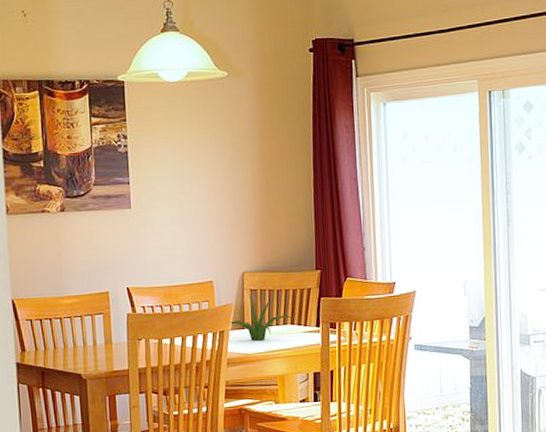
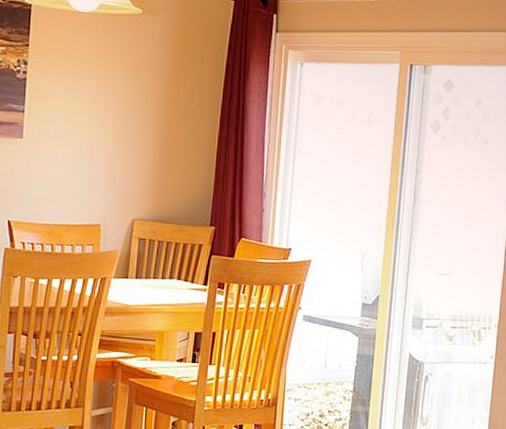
plant: present [229,292,298,342] -> none [112,241,185,294]

